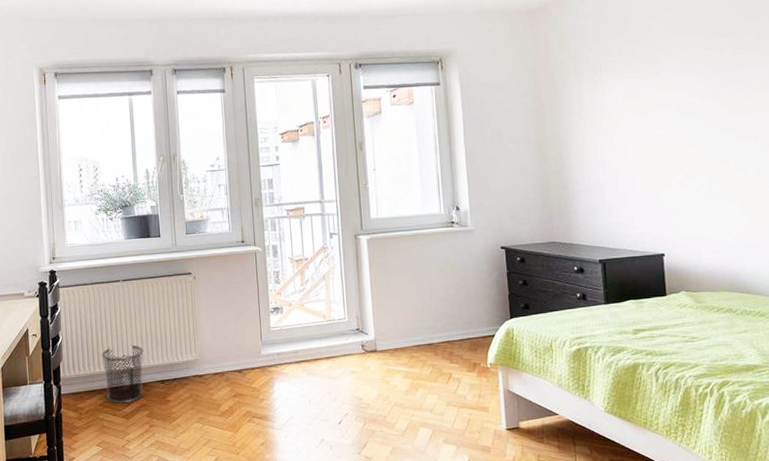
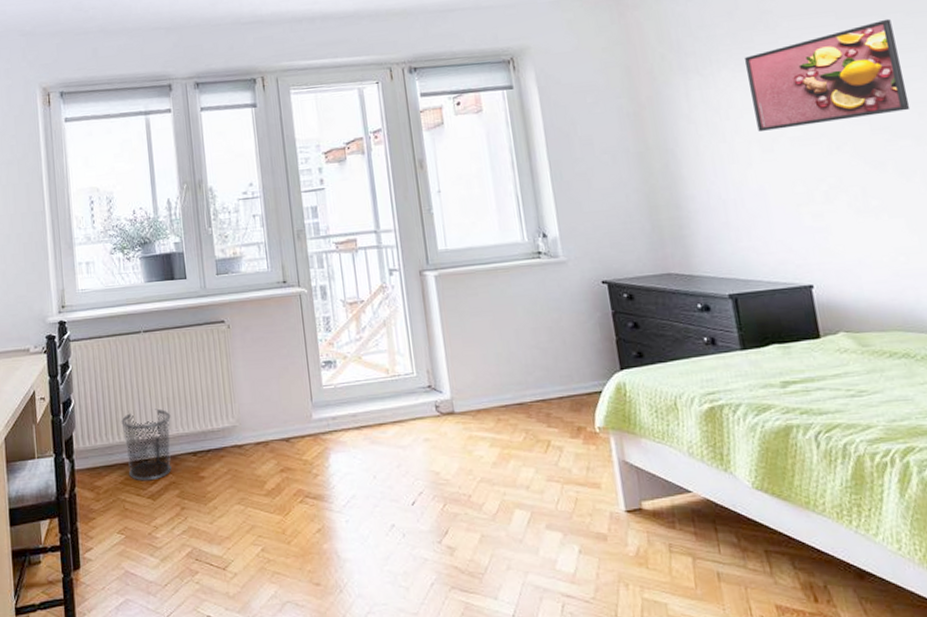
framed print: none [628,39,752,128] -> present [745,18,911,131]

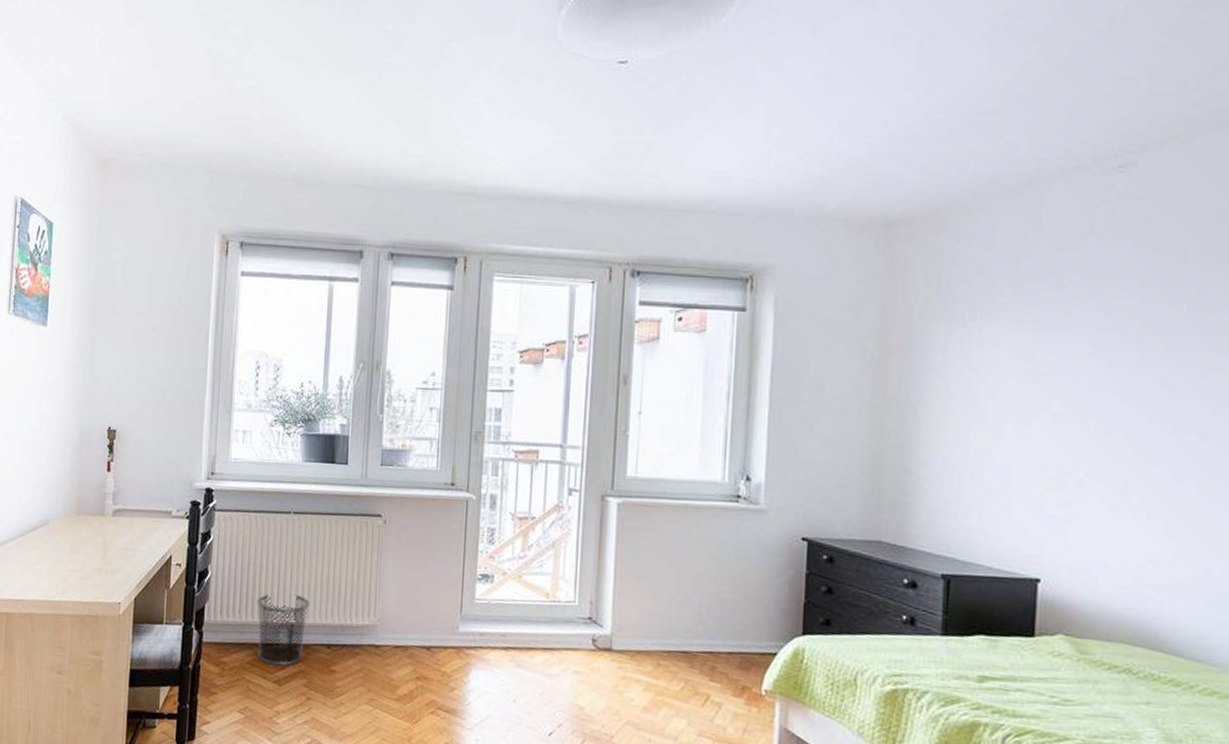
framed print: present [745,18,911,131] -> none [1019,293,1208,403]

